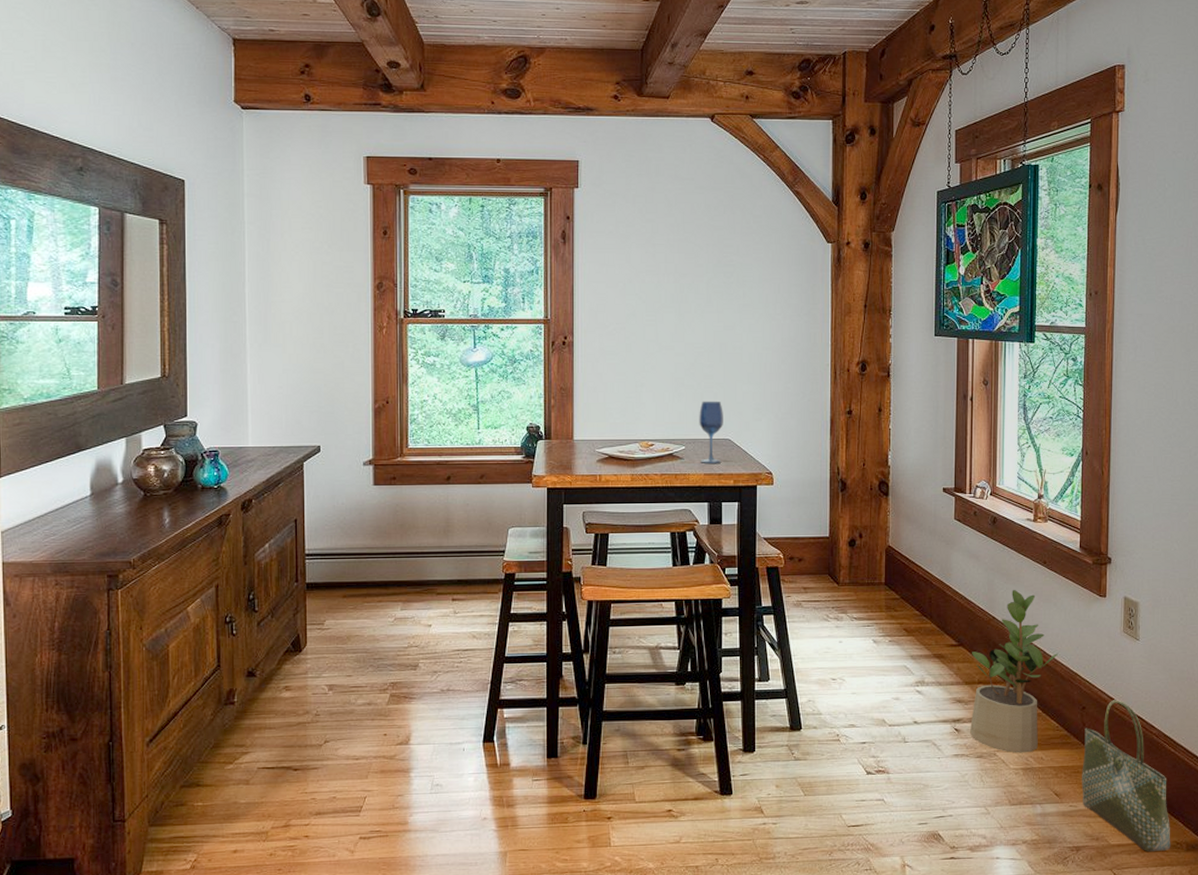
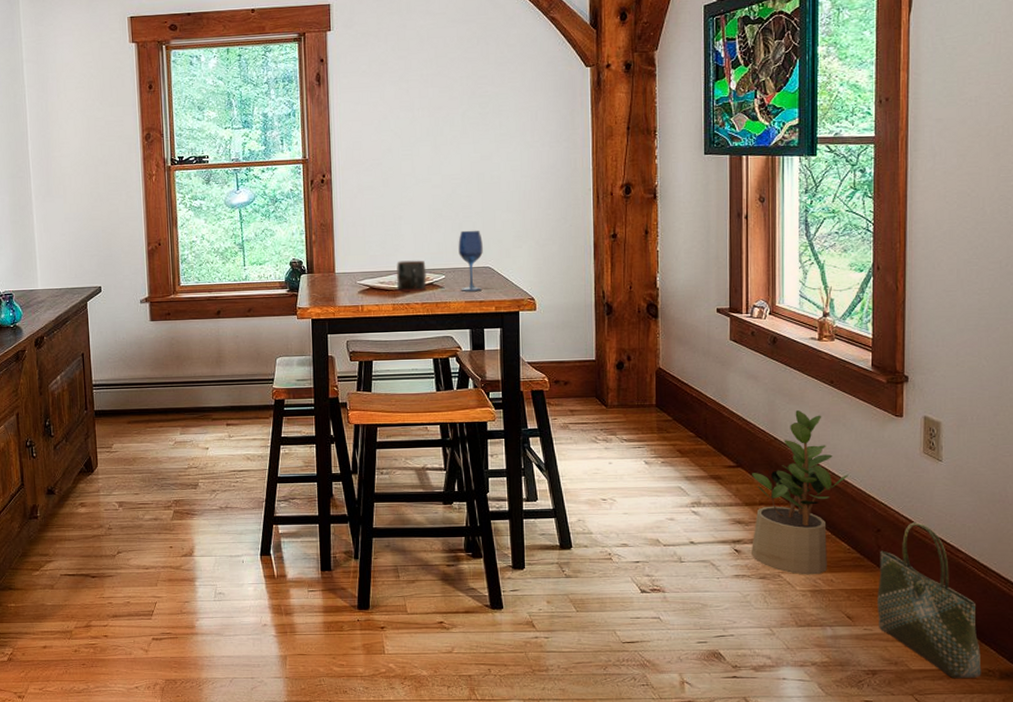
mug: none [637,429,666,463] -> present [397,260,426,292]

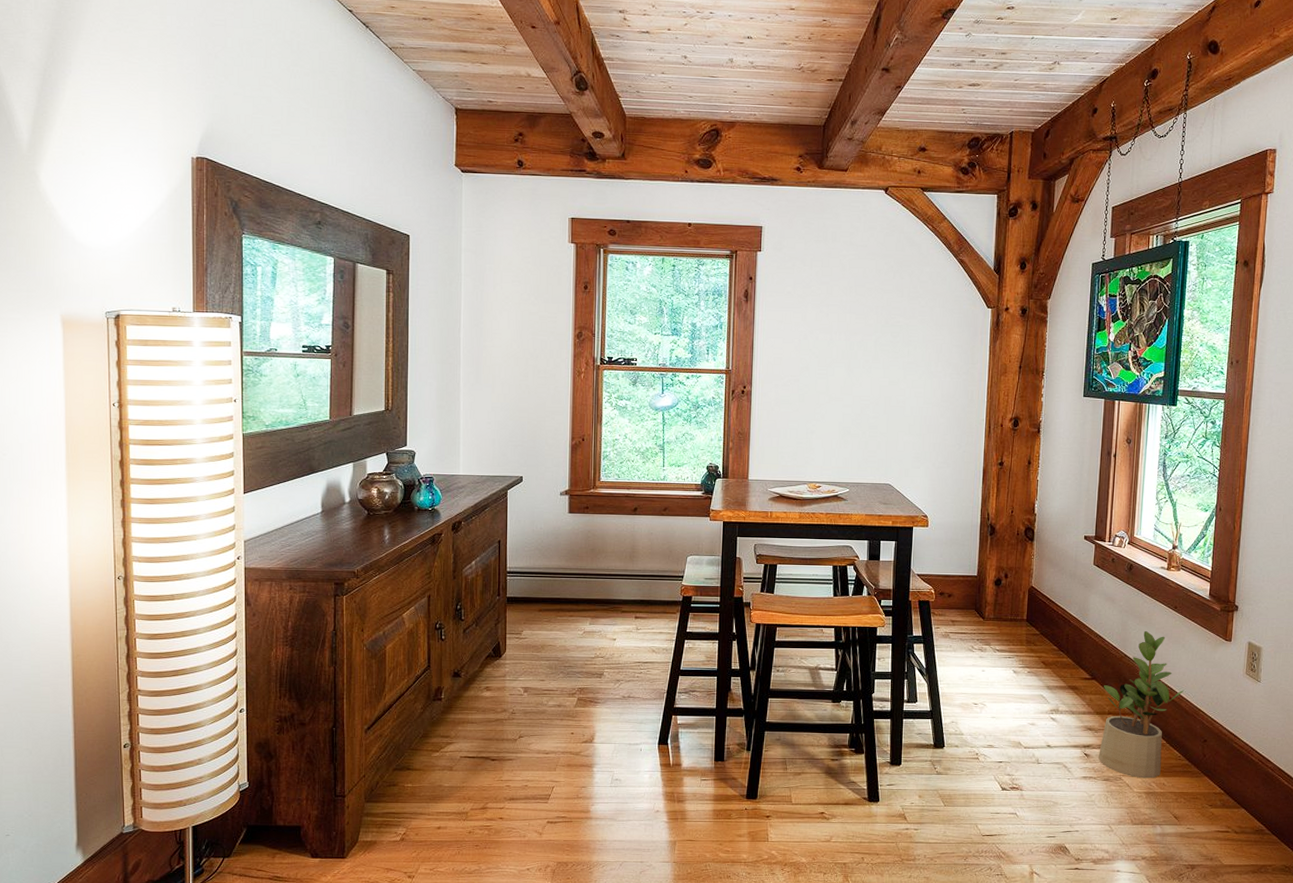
mug: present [397,260,426,292] -> none [805,472,832,503]
wineglass: present [458,230,483,291] -> none [862,448,885,505]
shopping bag: present [877,522,982,679] -> none [1199,735,1280,874]

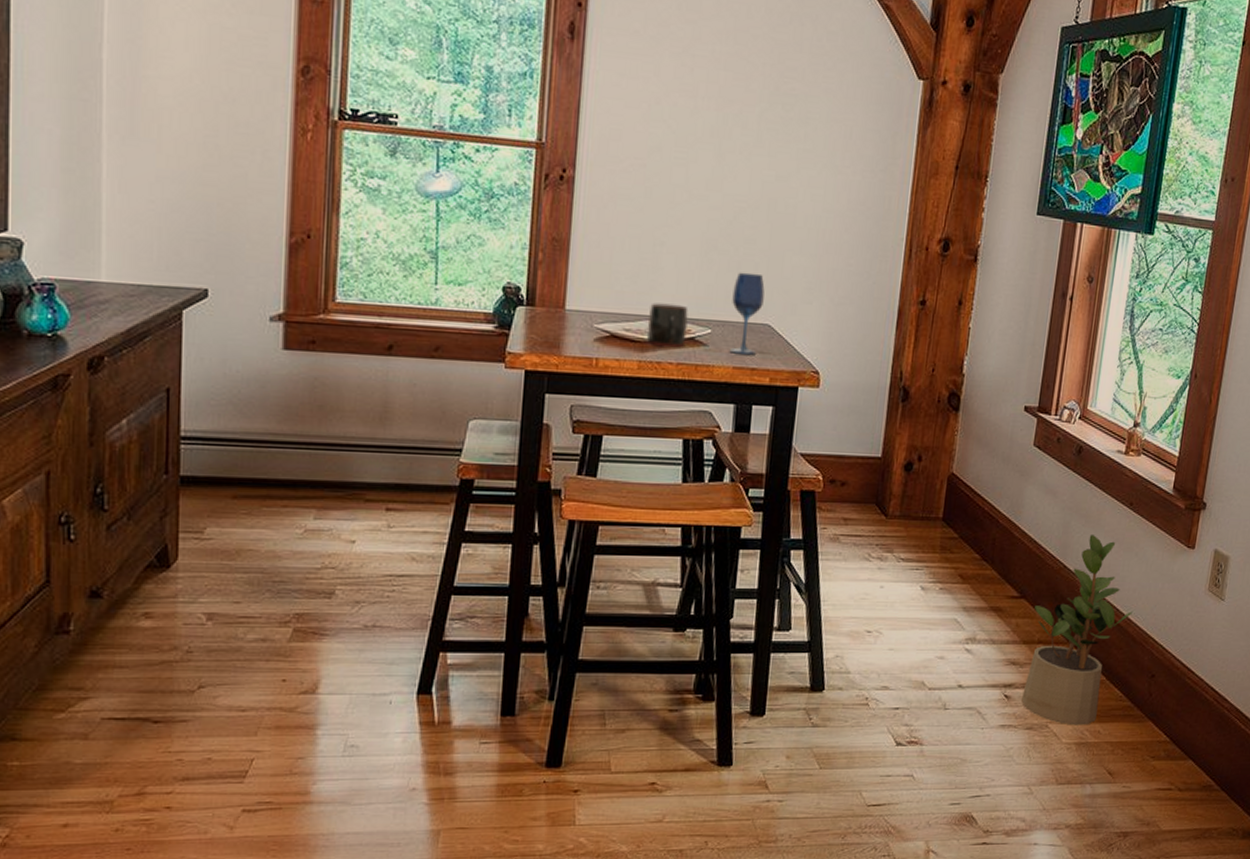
mug: none [805,472,832,503] -> present [647,302,689,348]
wineglass: none [862,448,885,505] -> present [729,272,765,355]

